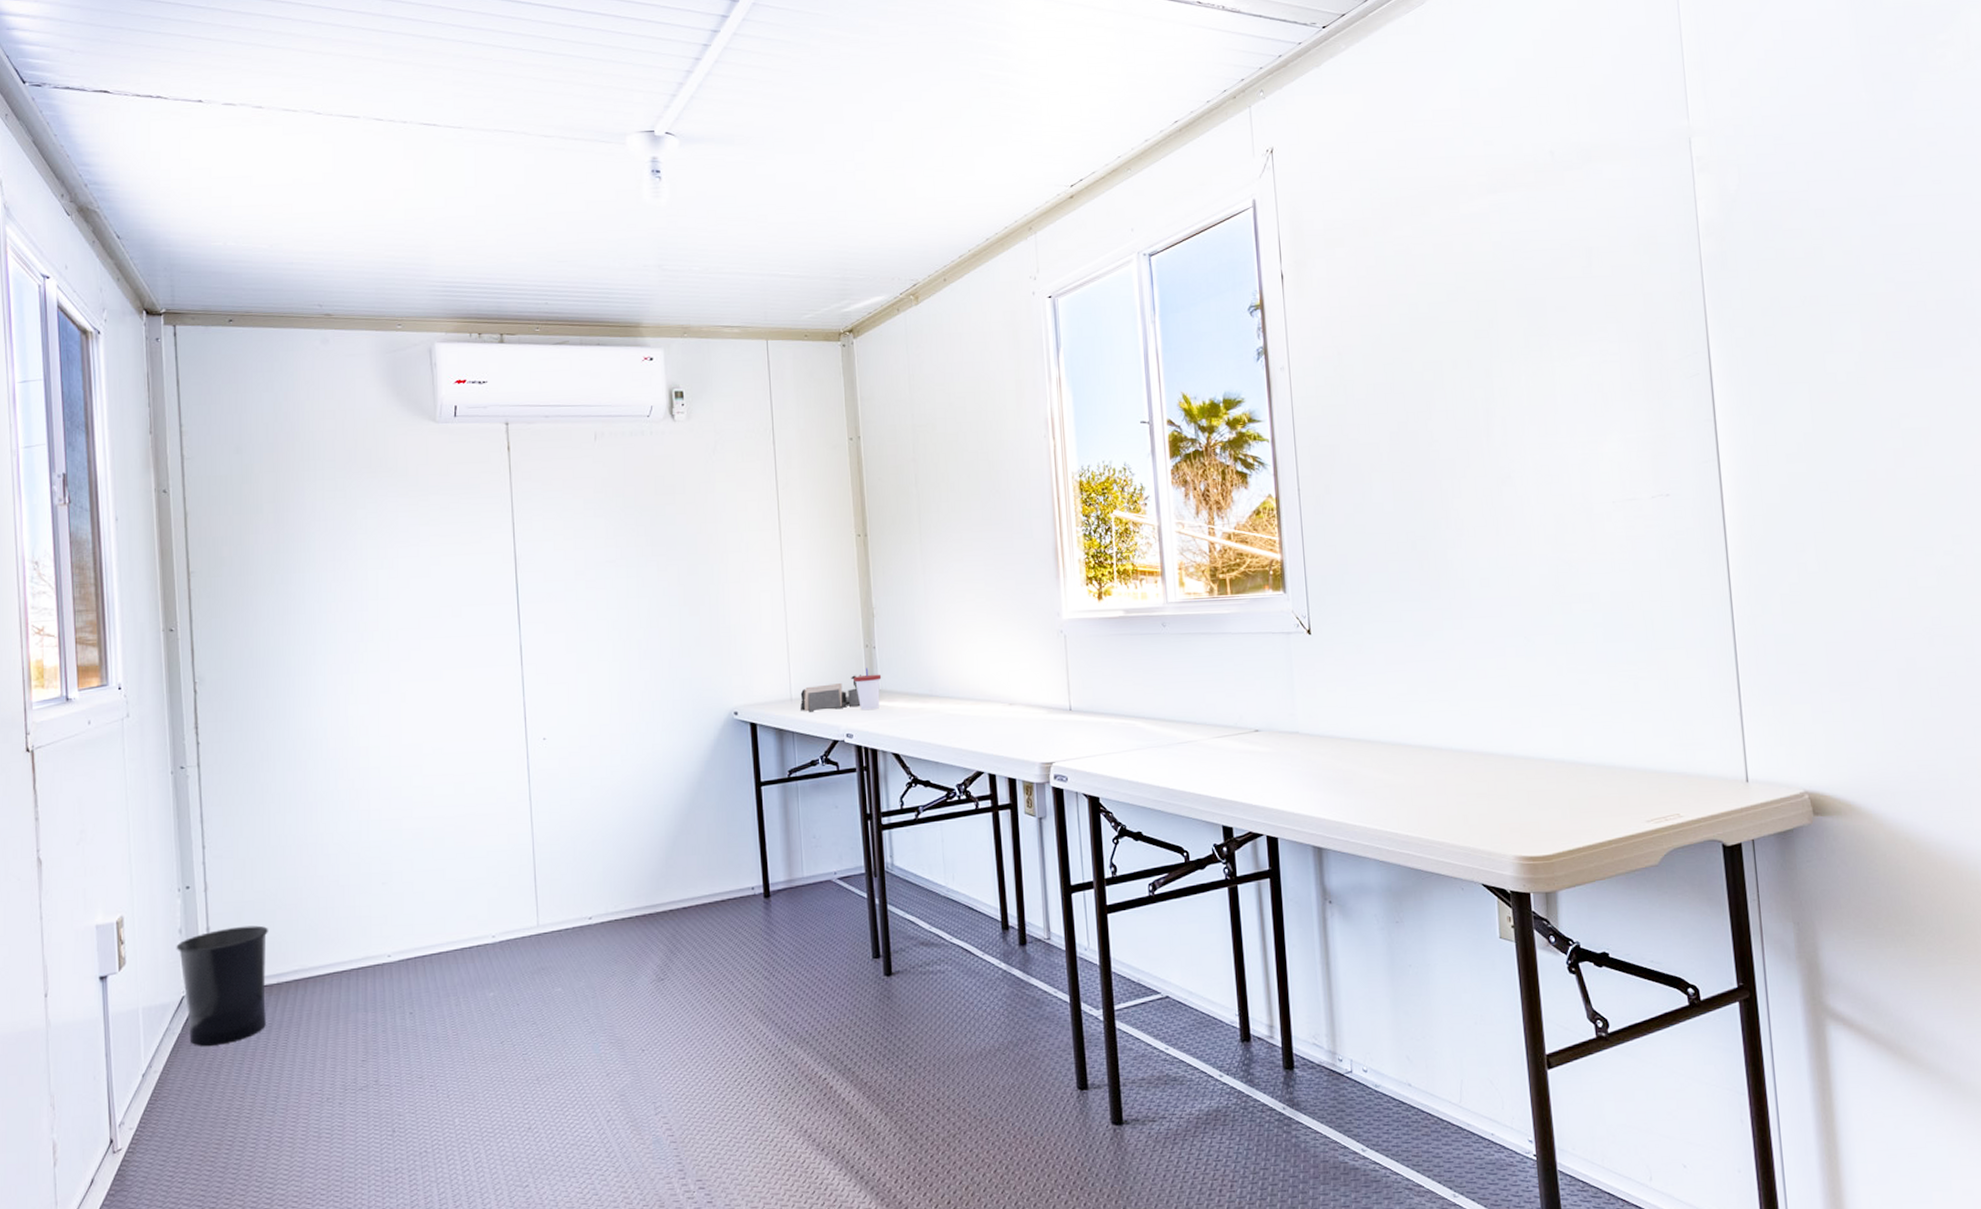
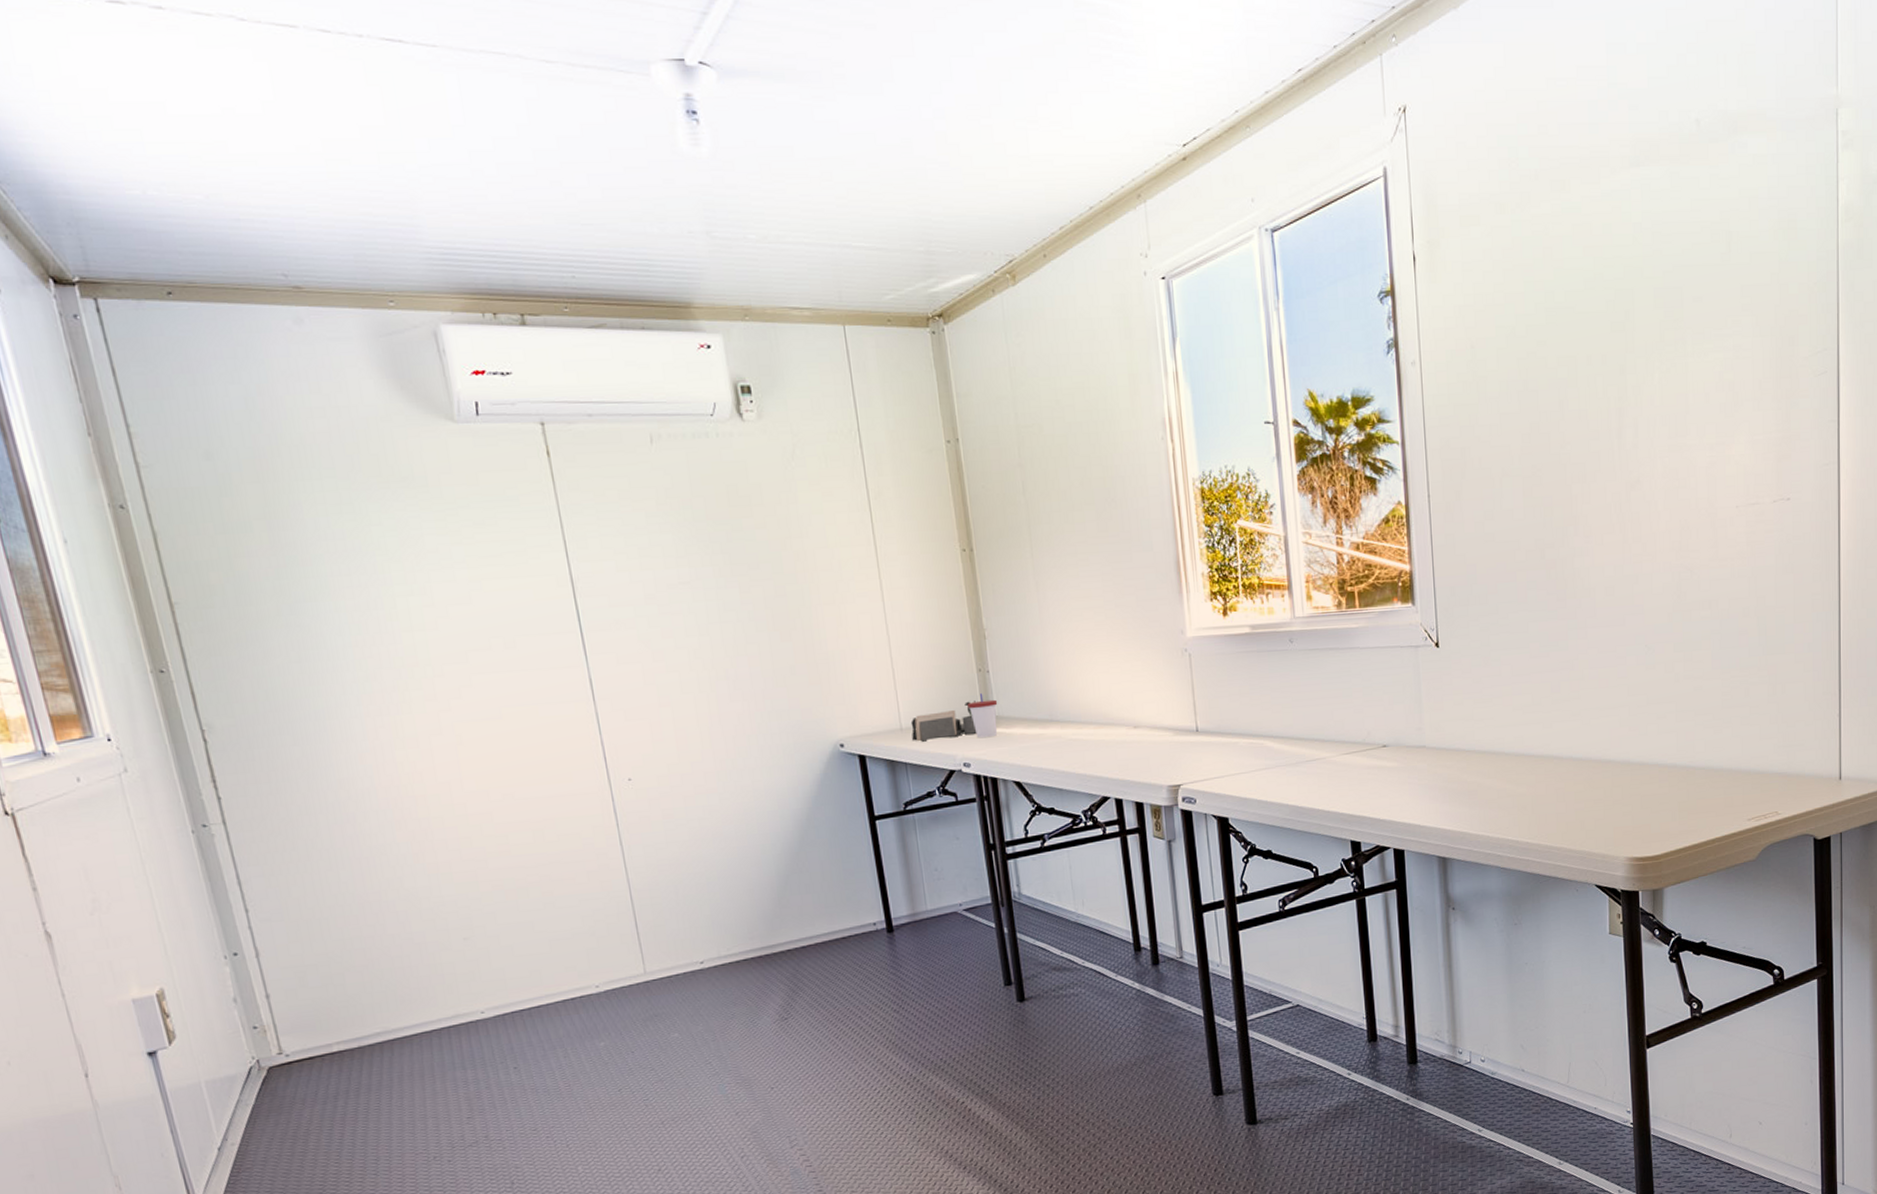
waste bin: present [176,925,268,1046] -> none [233,989,352,1116]

